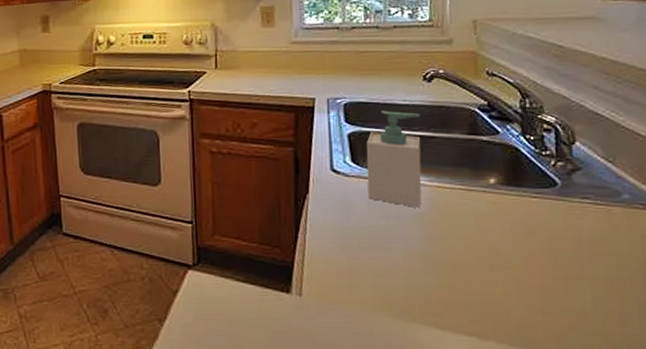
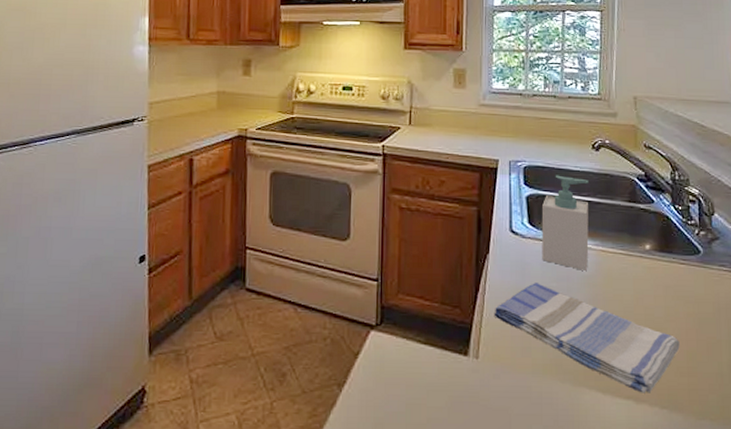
dish towel: none [316,221,532,330] -> present [494,283,680,393]

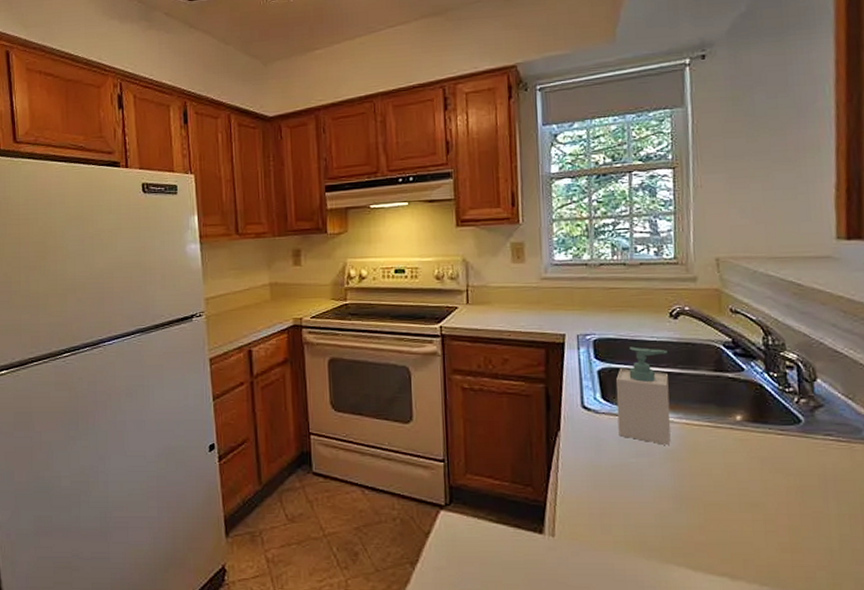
dish towel: present [494,283,680,393] -> none [568,459,780,570]

